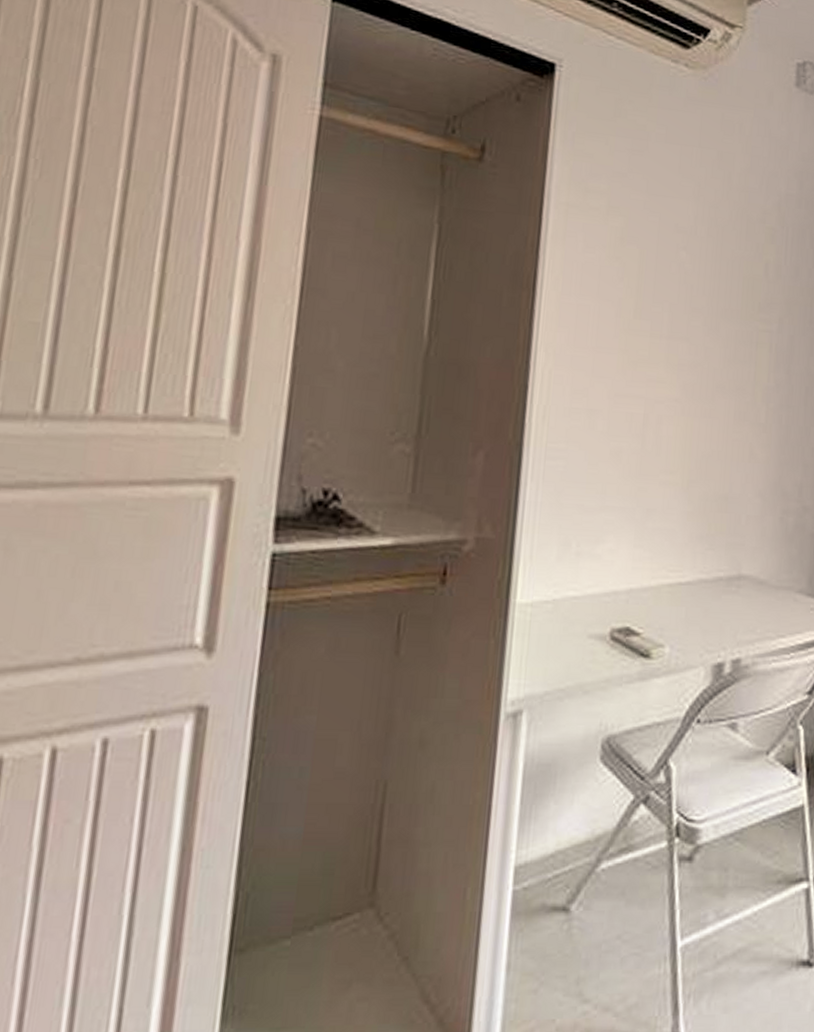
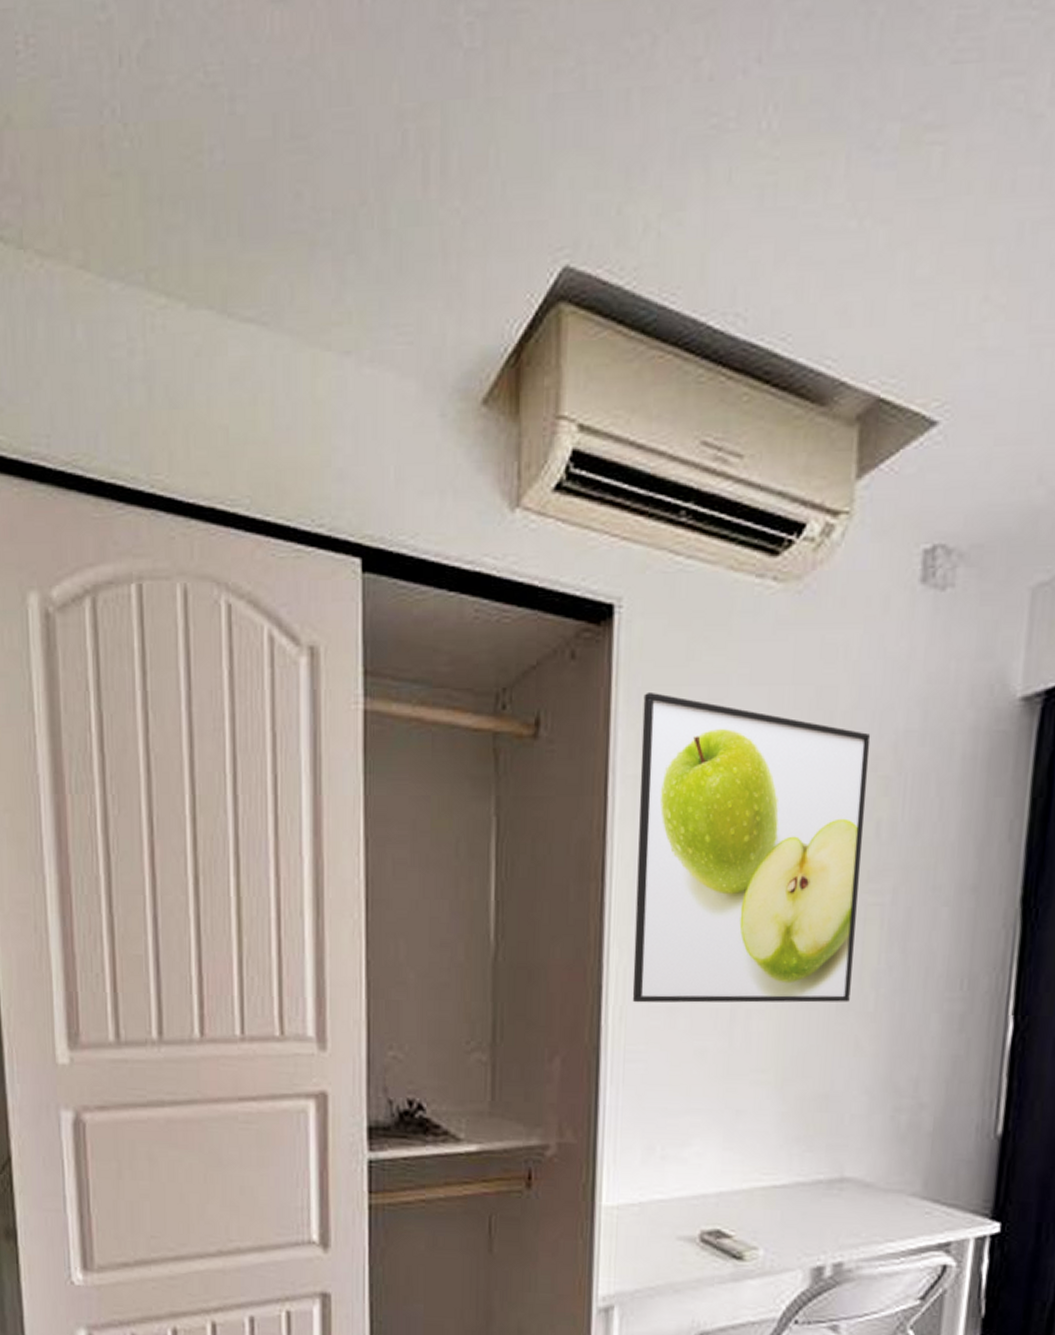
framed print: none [555,136,760,414] -> present [632,691,871,1003]

